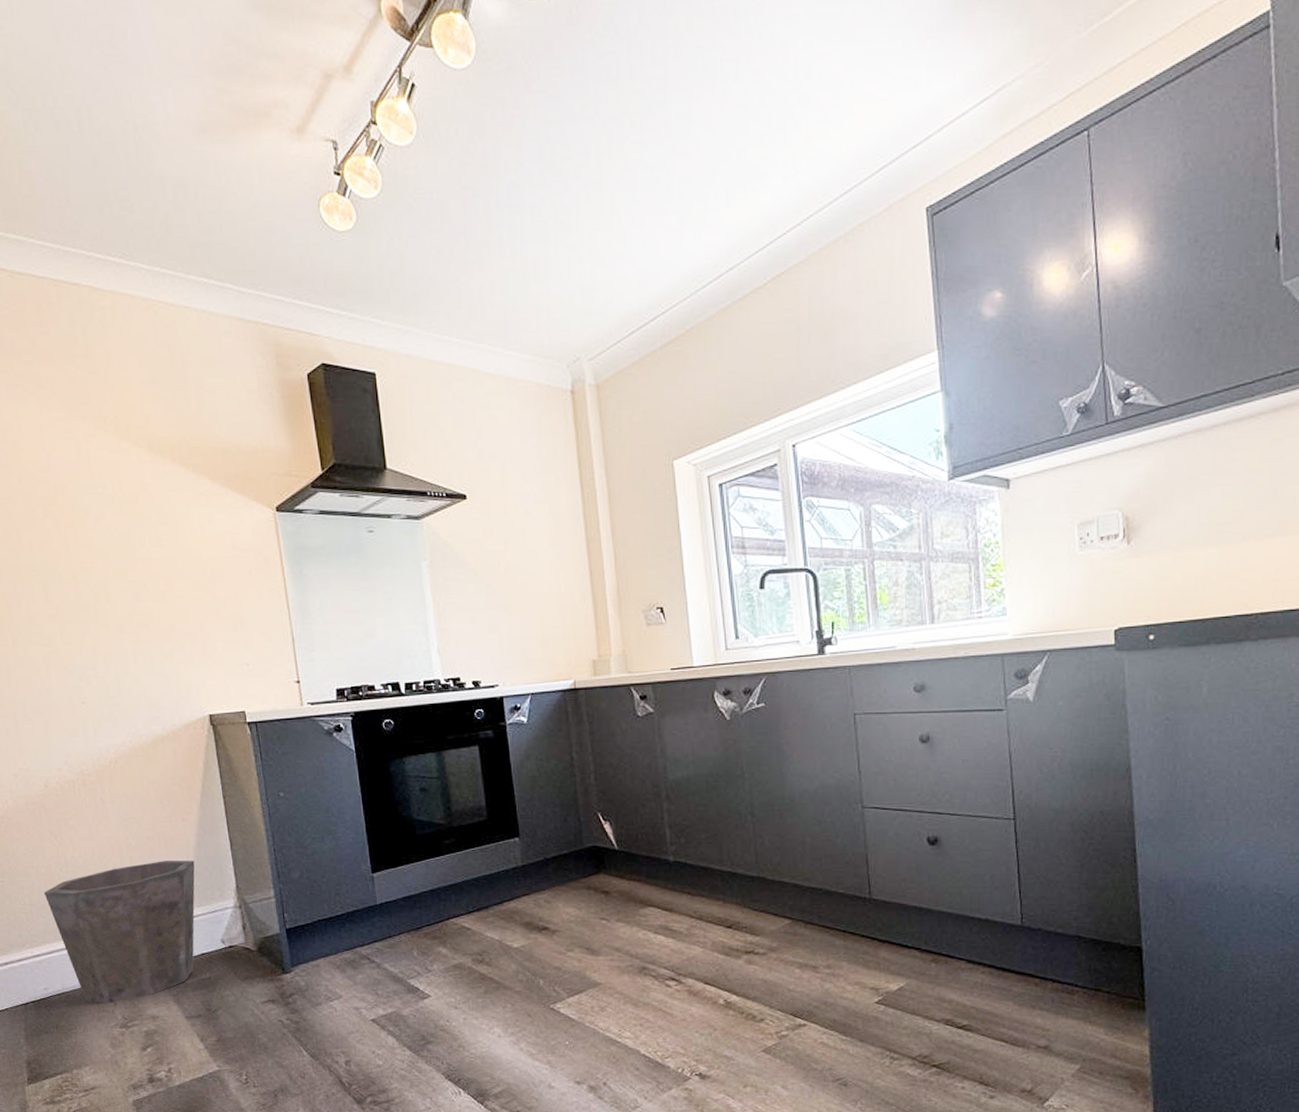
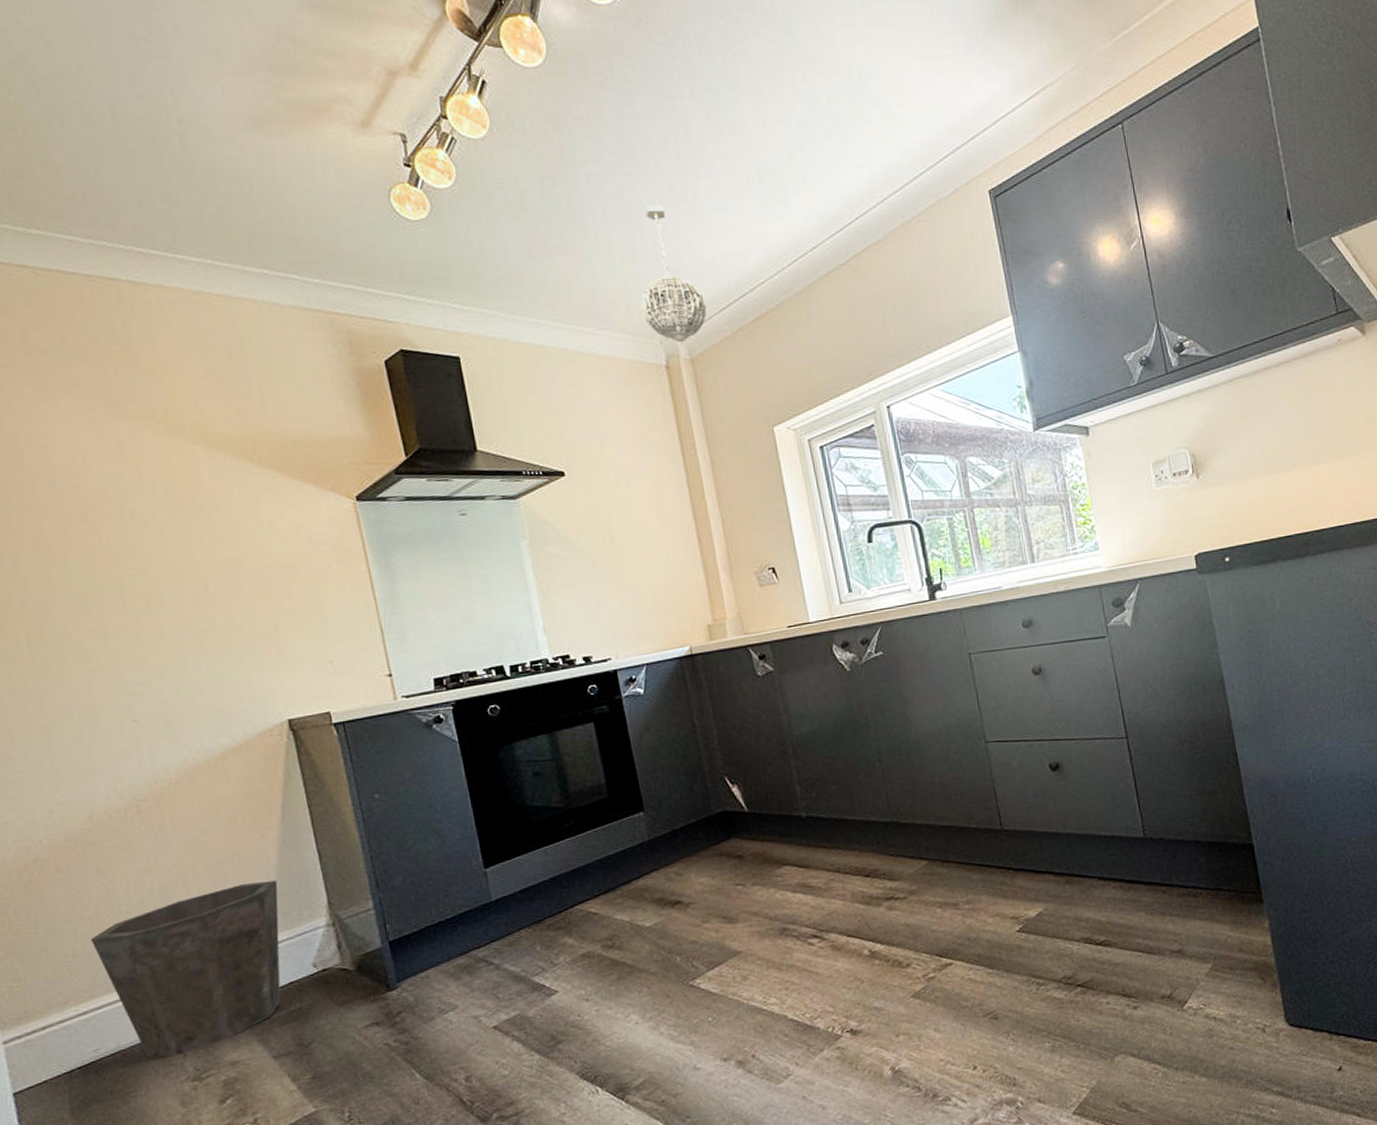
pendant light: none [550,219,616,372] -> present [640,205,707,347]

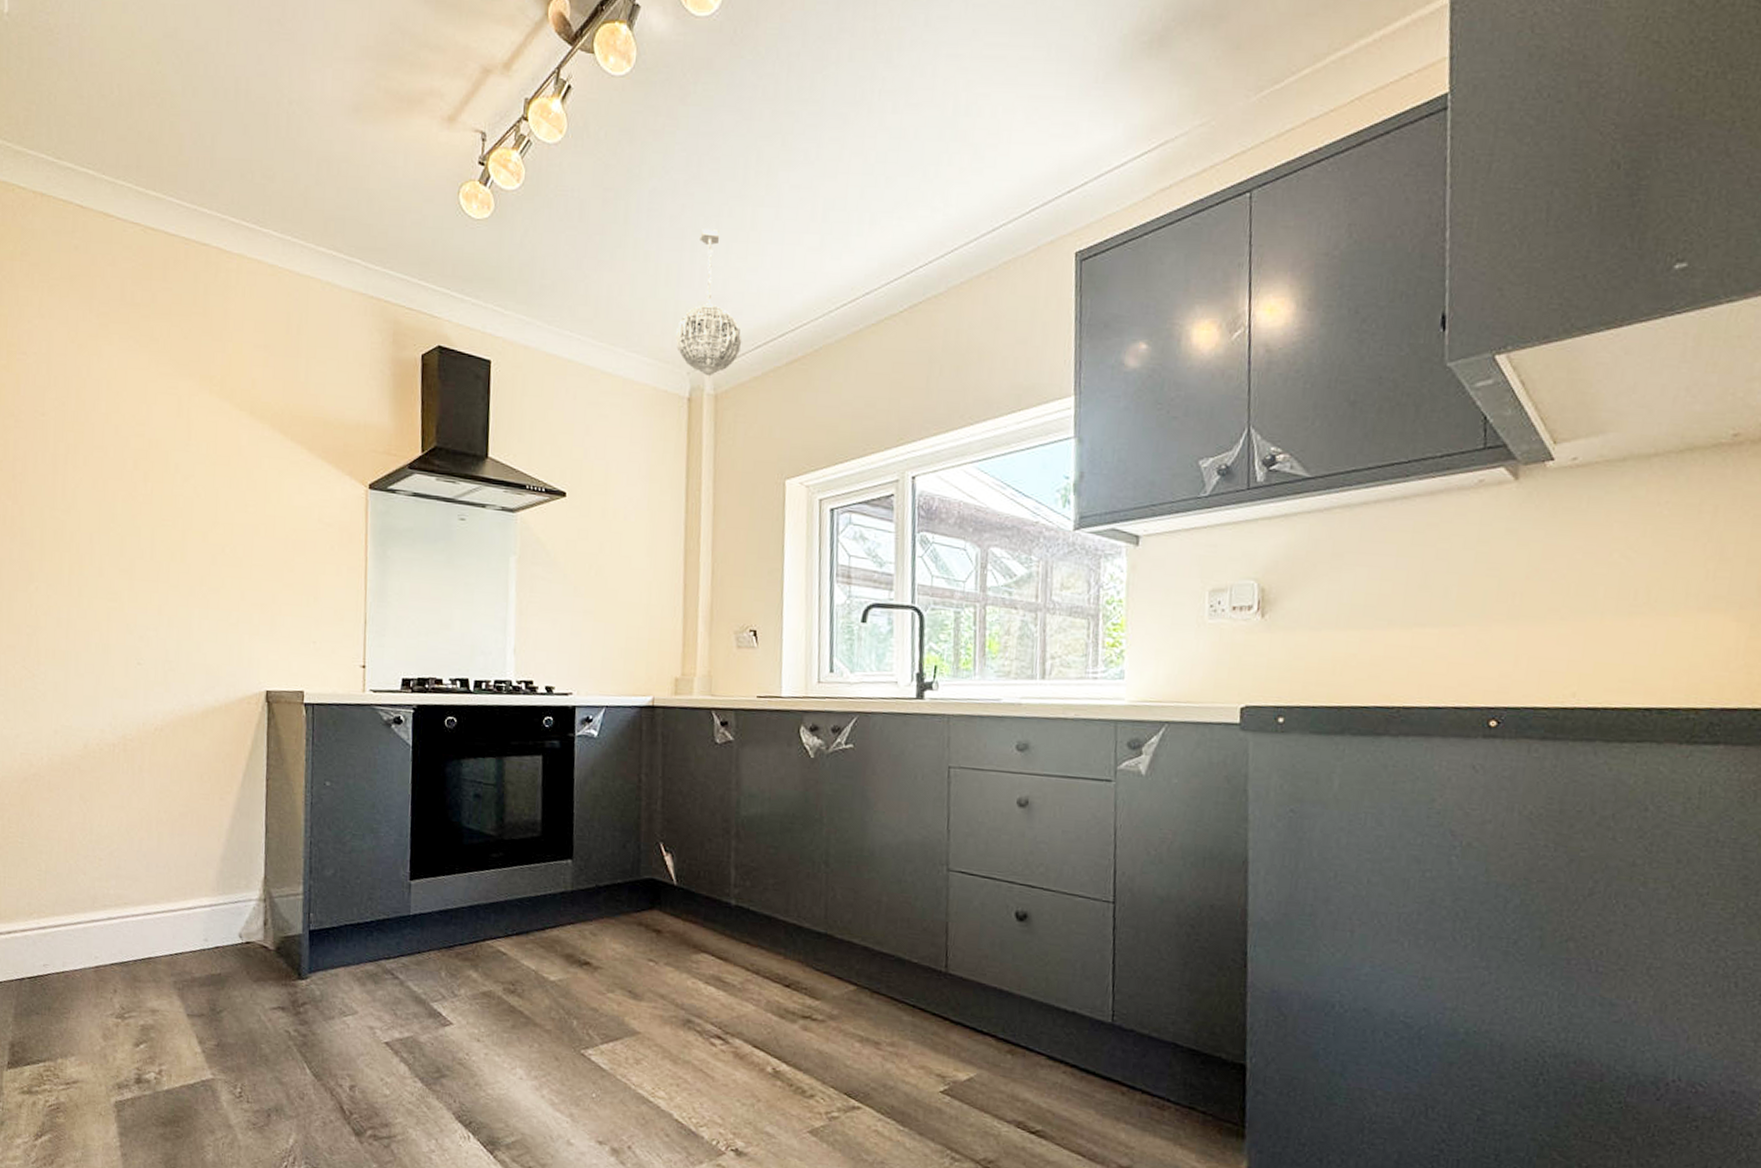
waste bin: present [90,880,281,1058] -> none [62,840,225,990]

